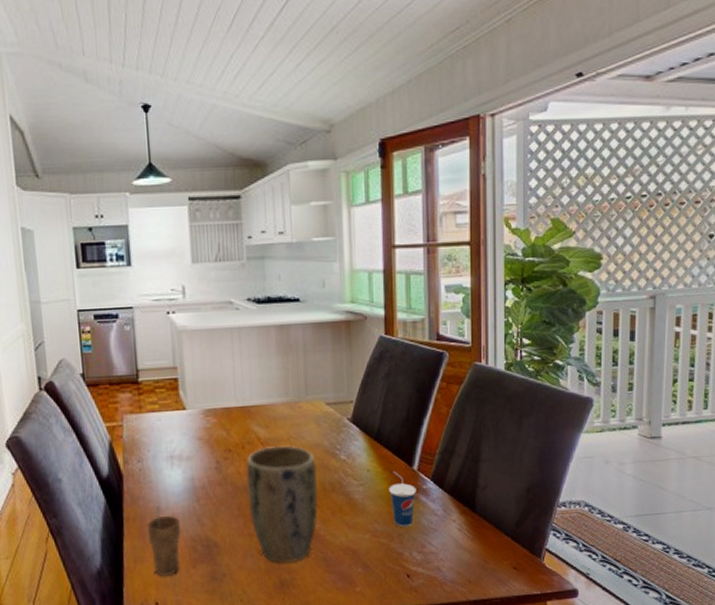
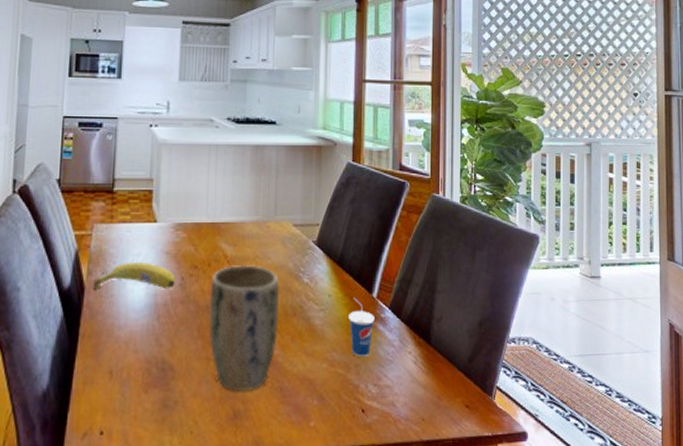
fruit: none [130,449,211,477] -> present [92,262,175,290]
cup: present [146,505,181,577] -> none [102,322,137,402]

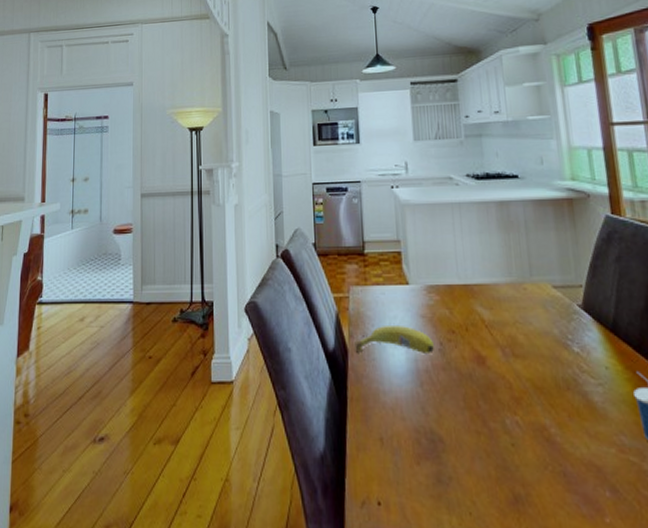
plant pot: present [208,264,280,391] -> none [471,329,552,473]

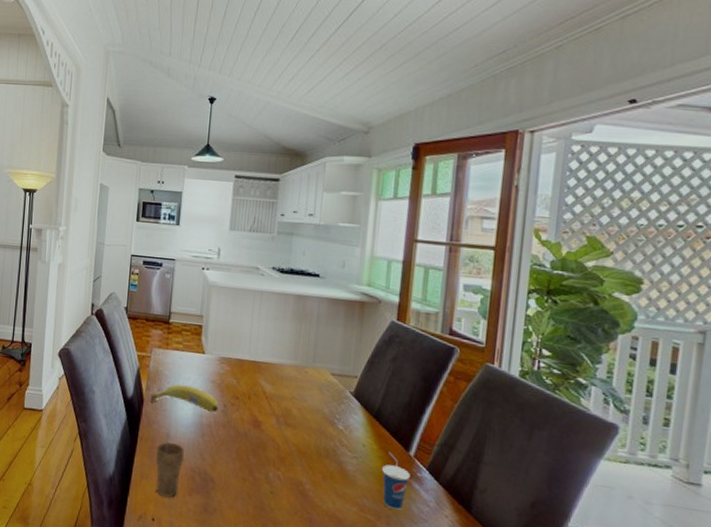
cup: none [370,387,404,472] -> present [156,432,184,498]

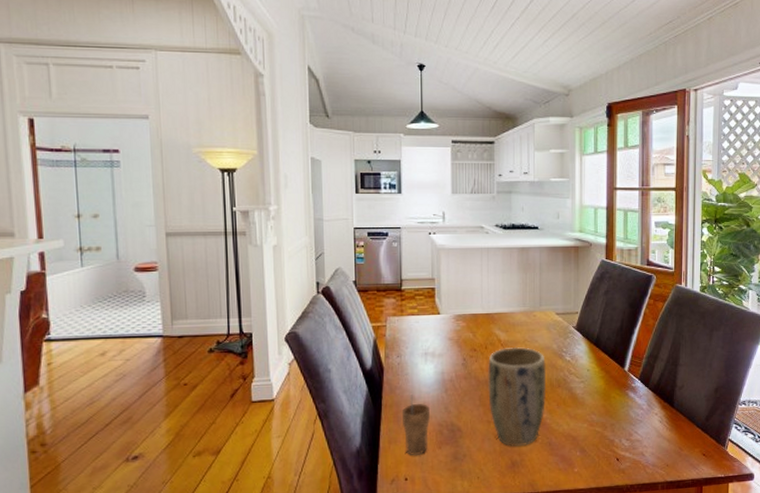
fruit: present [150,384,219,412] -> none [390,347,458,370]
plant pot: none [246,401,315,515] -> present [488,346,547,446]
cup: present [382,451,410,510] -> none [605,371,627,418]

